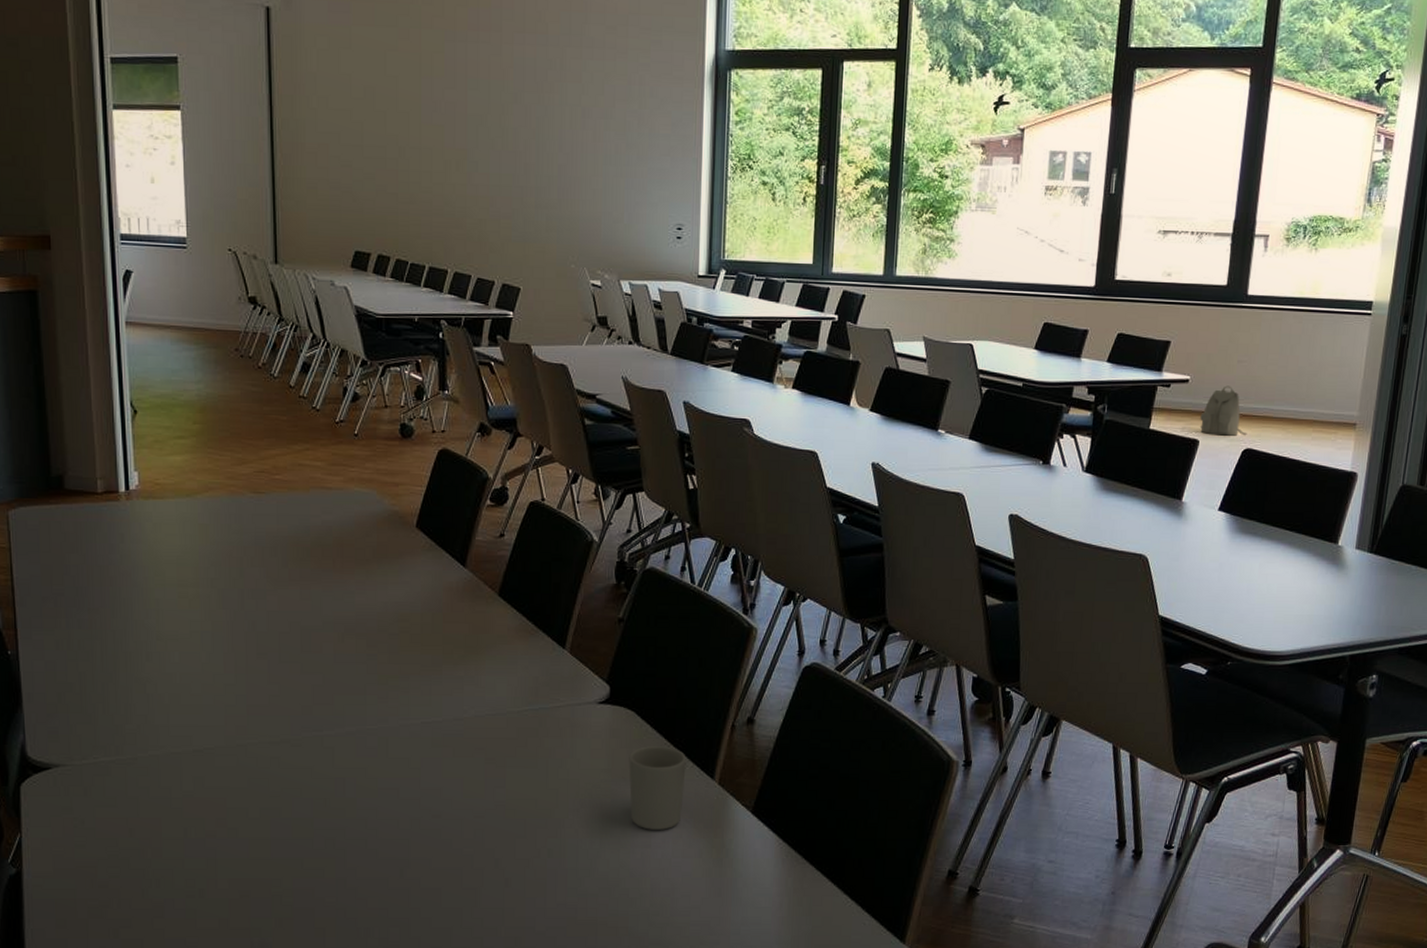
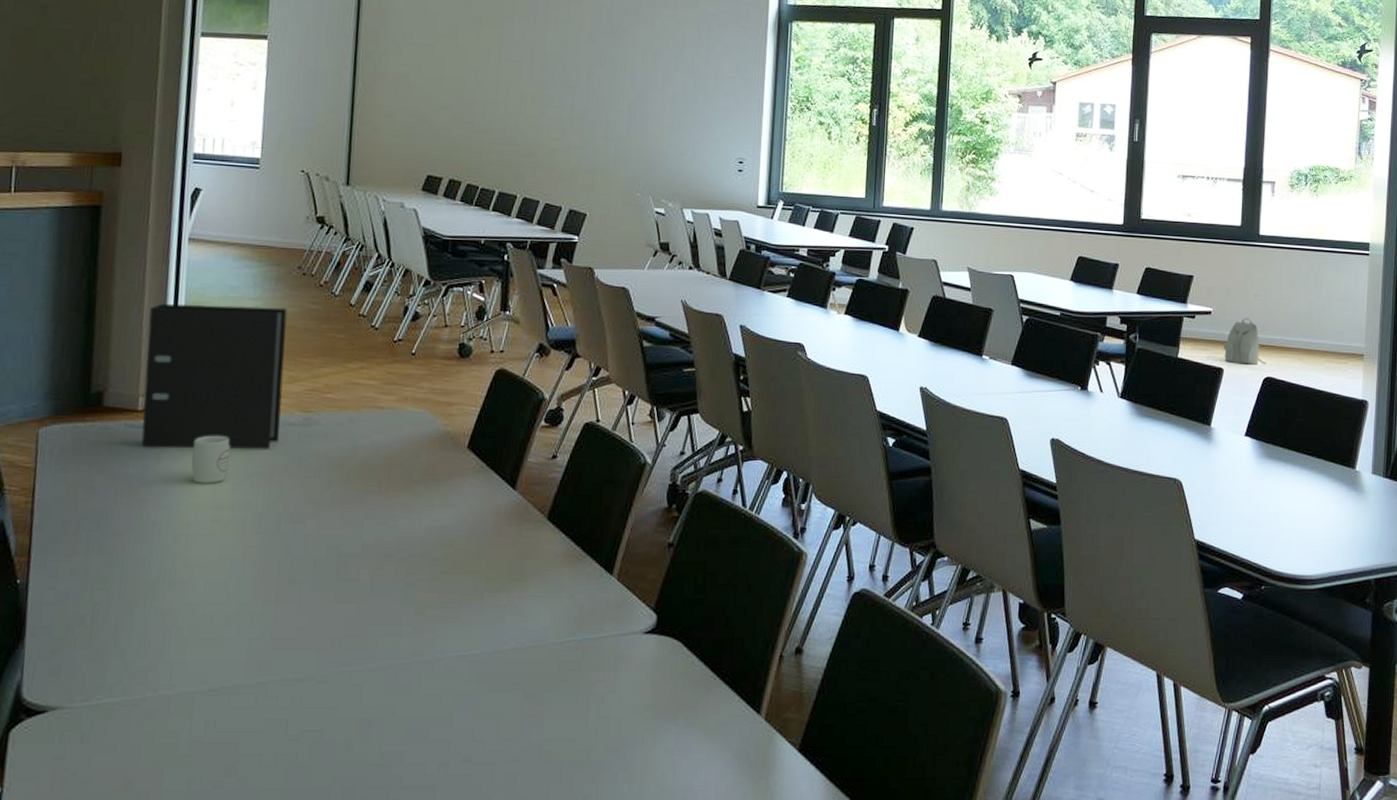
binder: none [97,387,234,529] -> present [141,303,287,449]
mug: none [153,516,190,562] -> present [191,435,231,484]
mug: present [629,746,686,830] -> none [672,679,733,772]

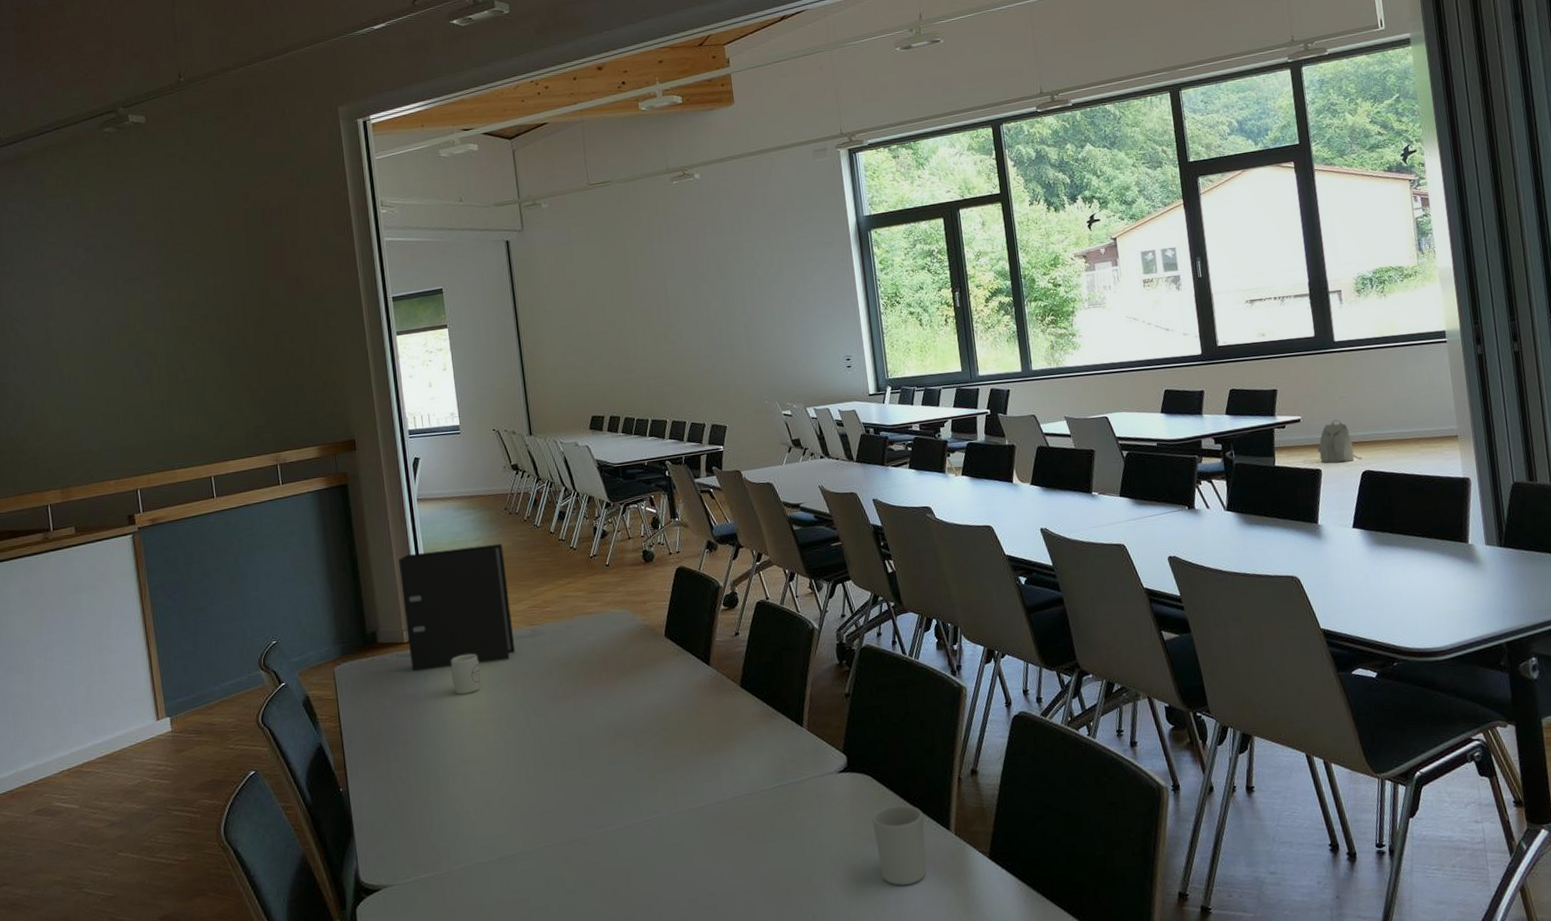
mug: none [672,679,733,772] -> present [872,804,927,886]

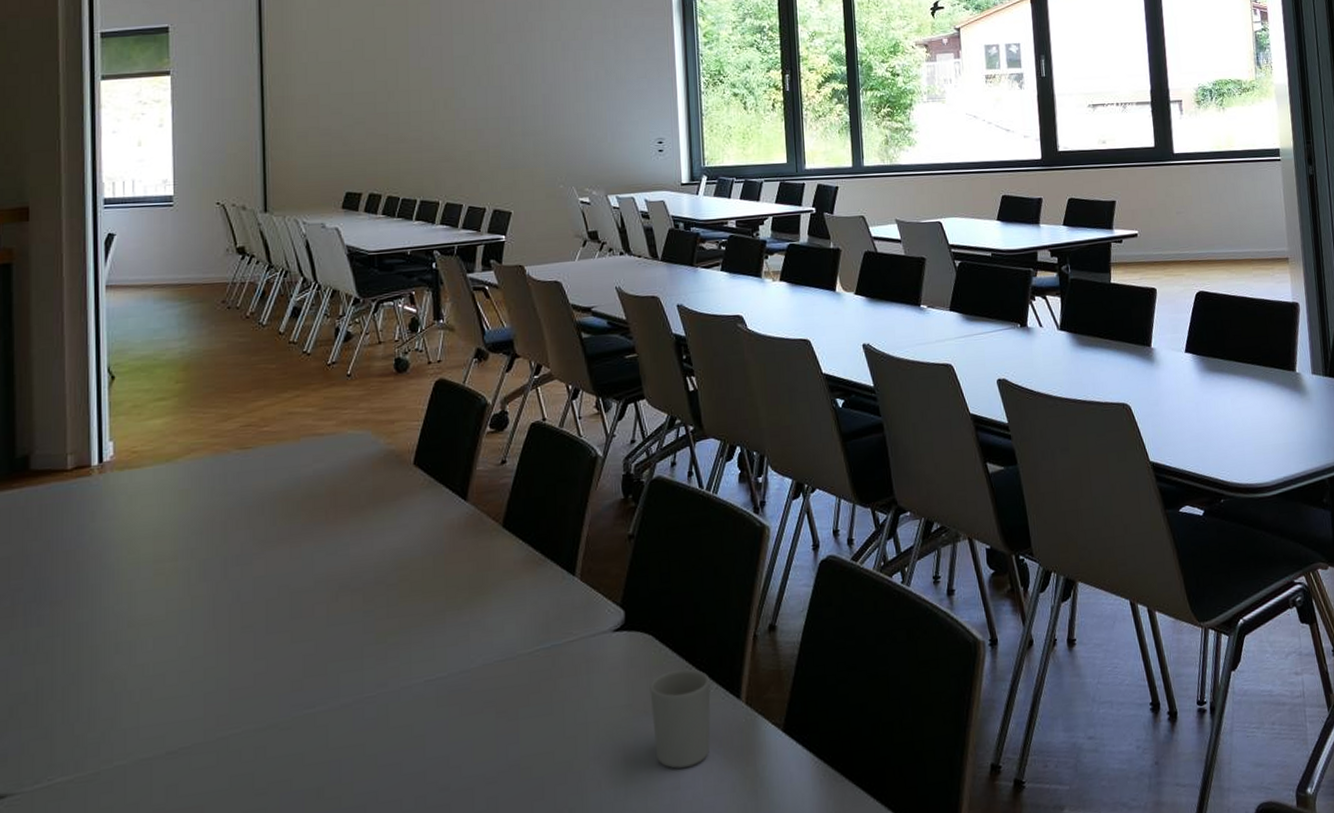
binder: present [398,543,516,671] -> none [71,344,218,507]
mug: present [450,653,481,695] -> none [128,484,169,538]
backpack: present [1317,419,1363,464] -> none [1153,235,1197,283]

